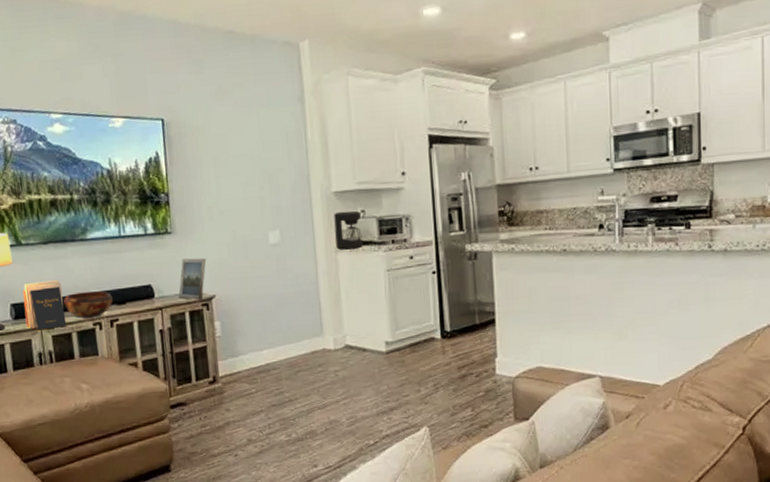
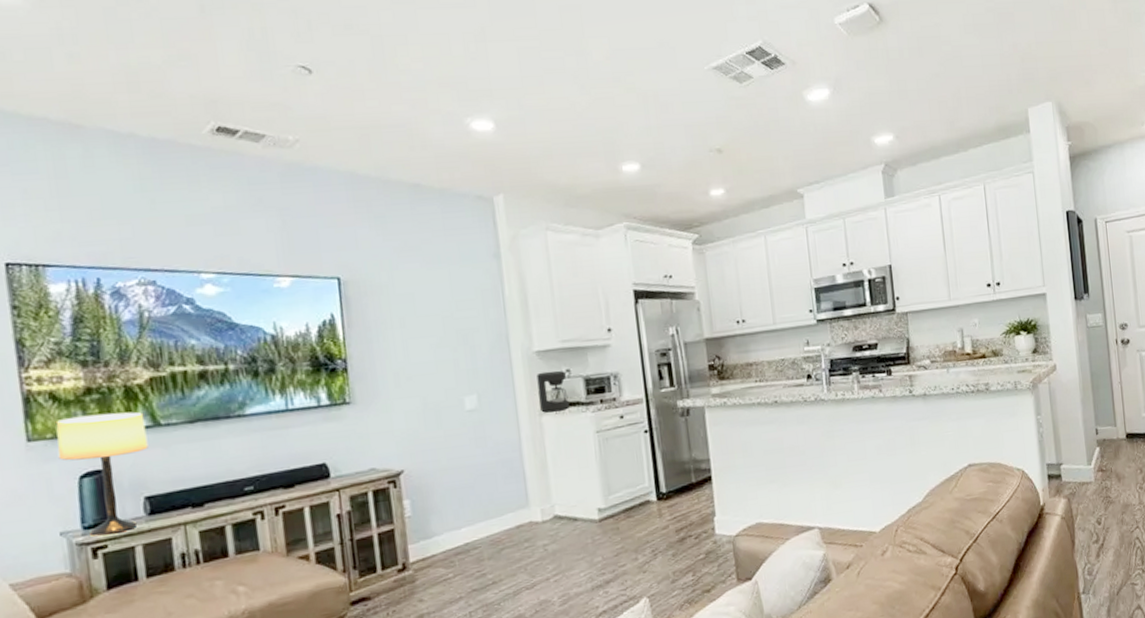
books: present [23,280,67,331] -> none [161,464,219,527]
decorative bowl: present [64,291,113,318] -> none [215,474,278,508]
picture frame: present [178,258,206,301] -> none [359,429,393,478]

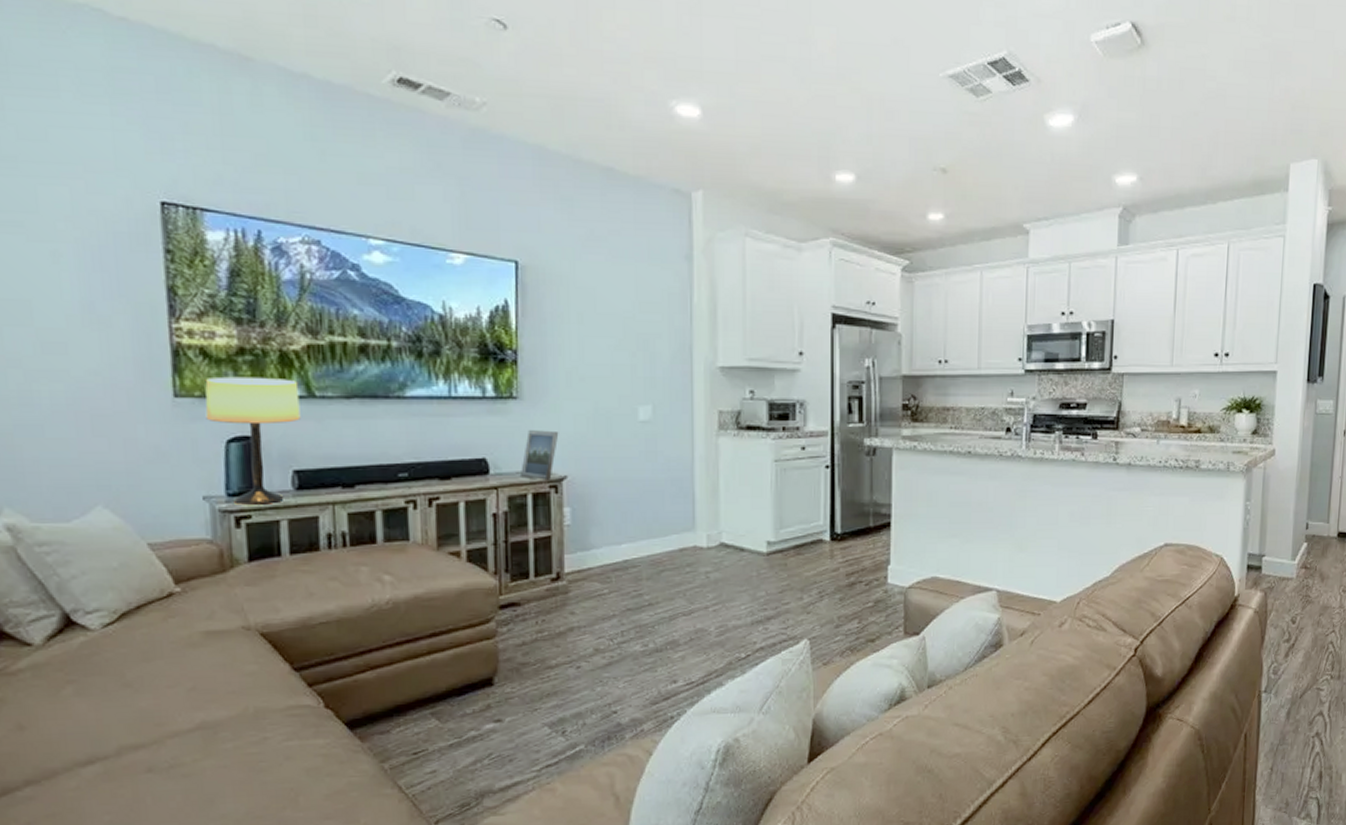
picture frame: none [359,429,393,478] -> present [521,430,559,482]
coffee maker: present [536,370,570,413] -> none [718,390,750,434]

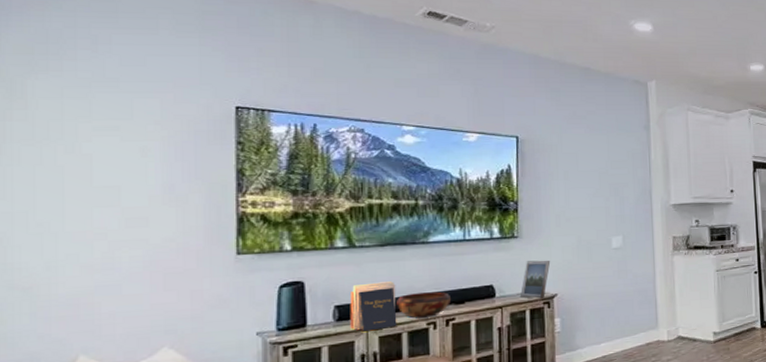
table lamp: present [205,376,301,505] -> none [263,234,343,337]
books: none [311,444,369,505] -> present [350,281,397,332]
decorative bowl: none [368,462,434,494] -> present [397,291,450,319]

